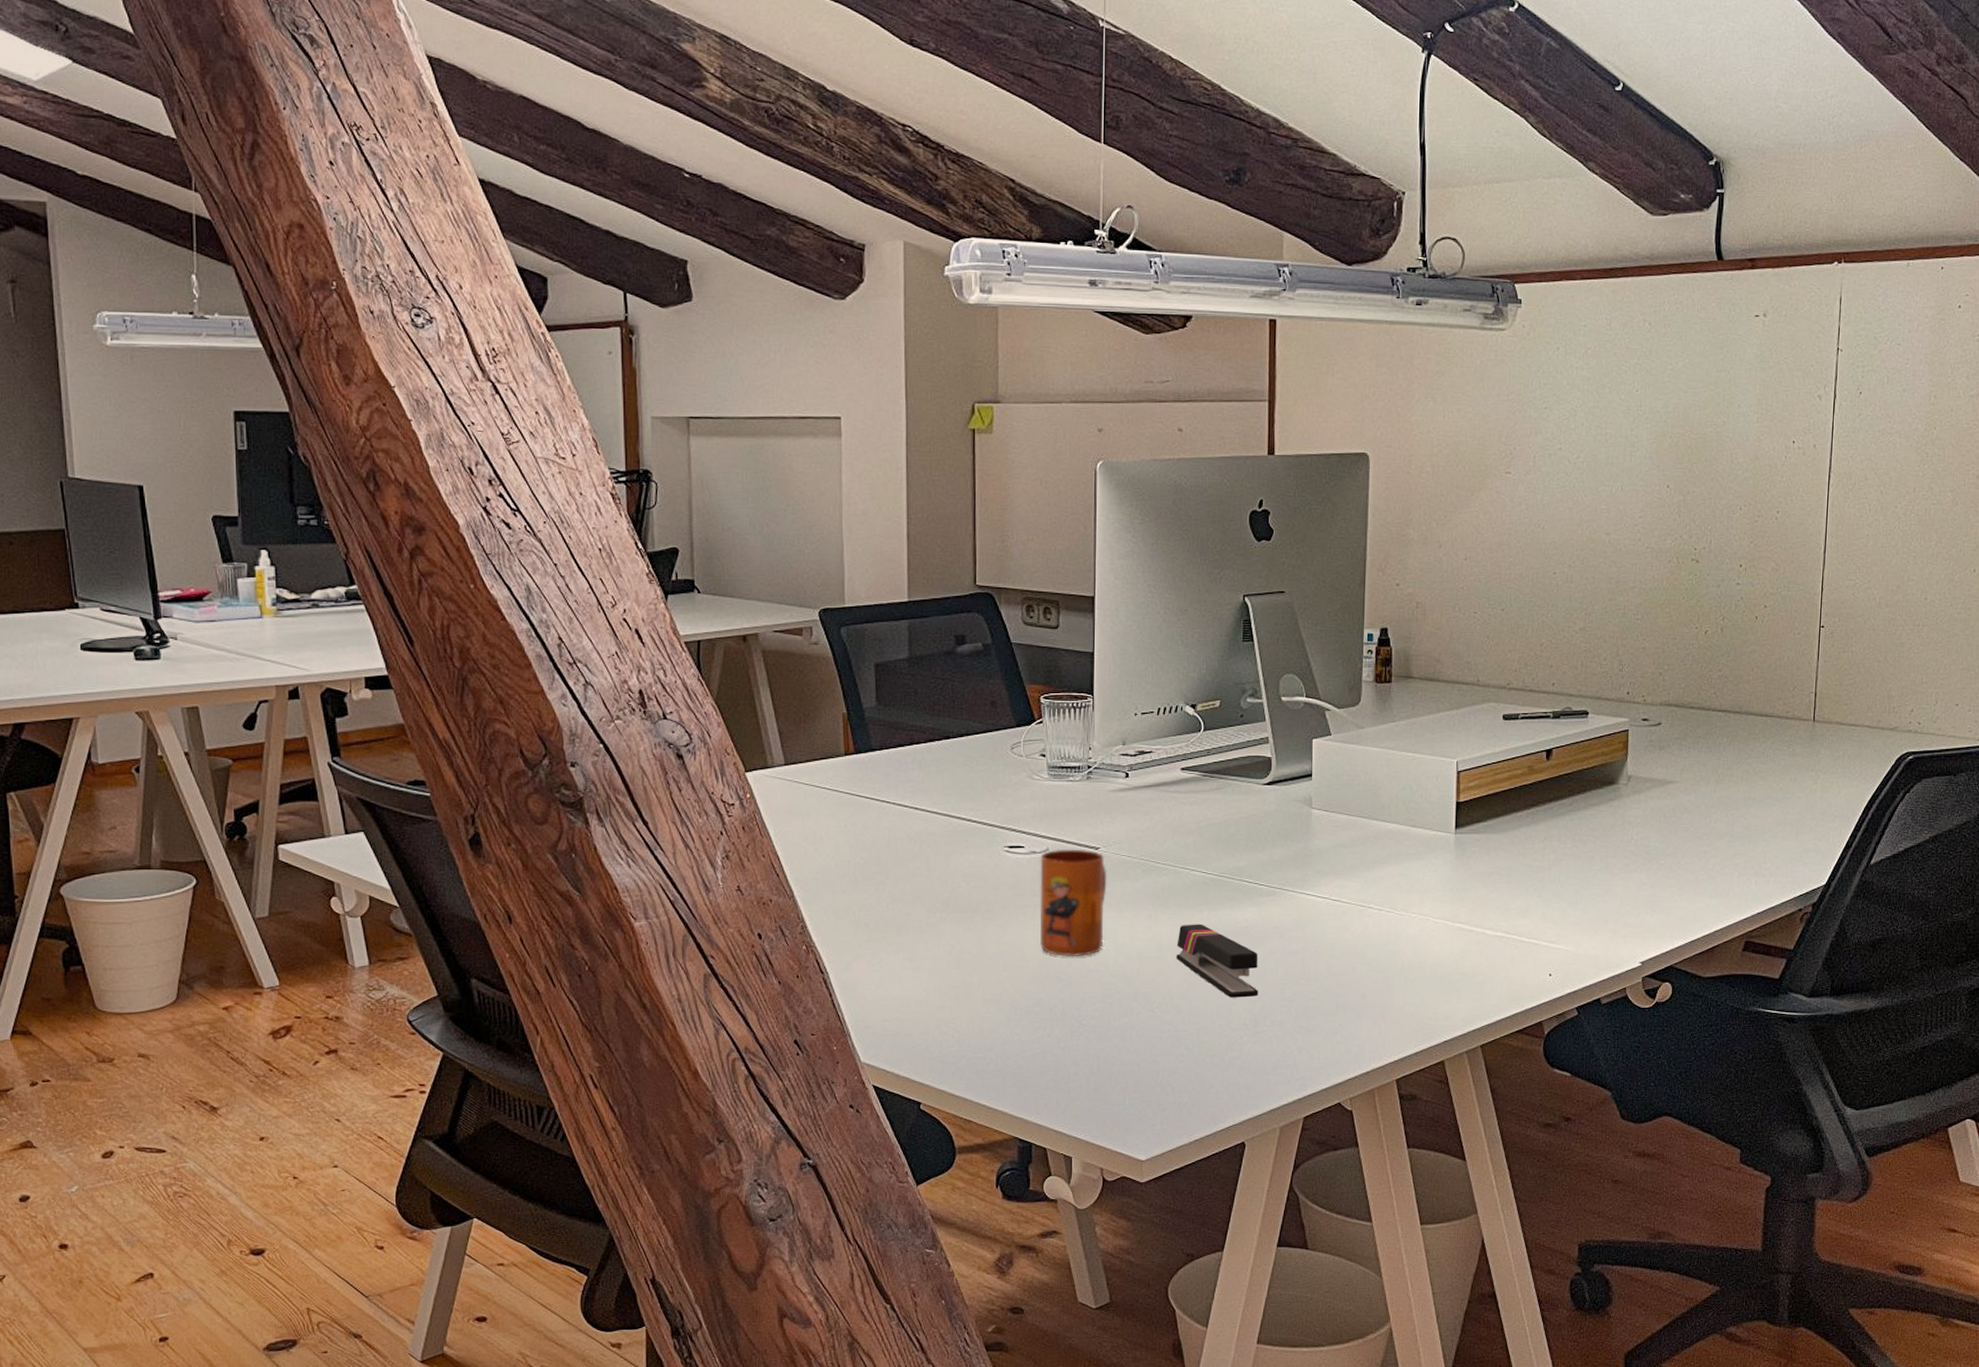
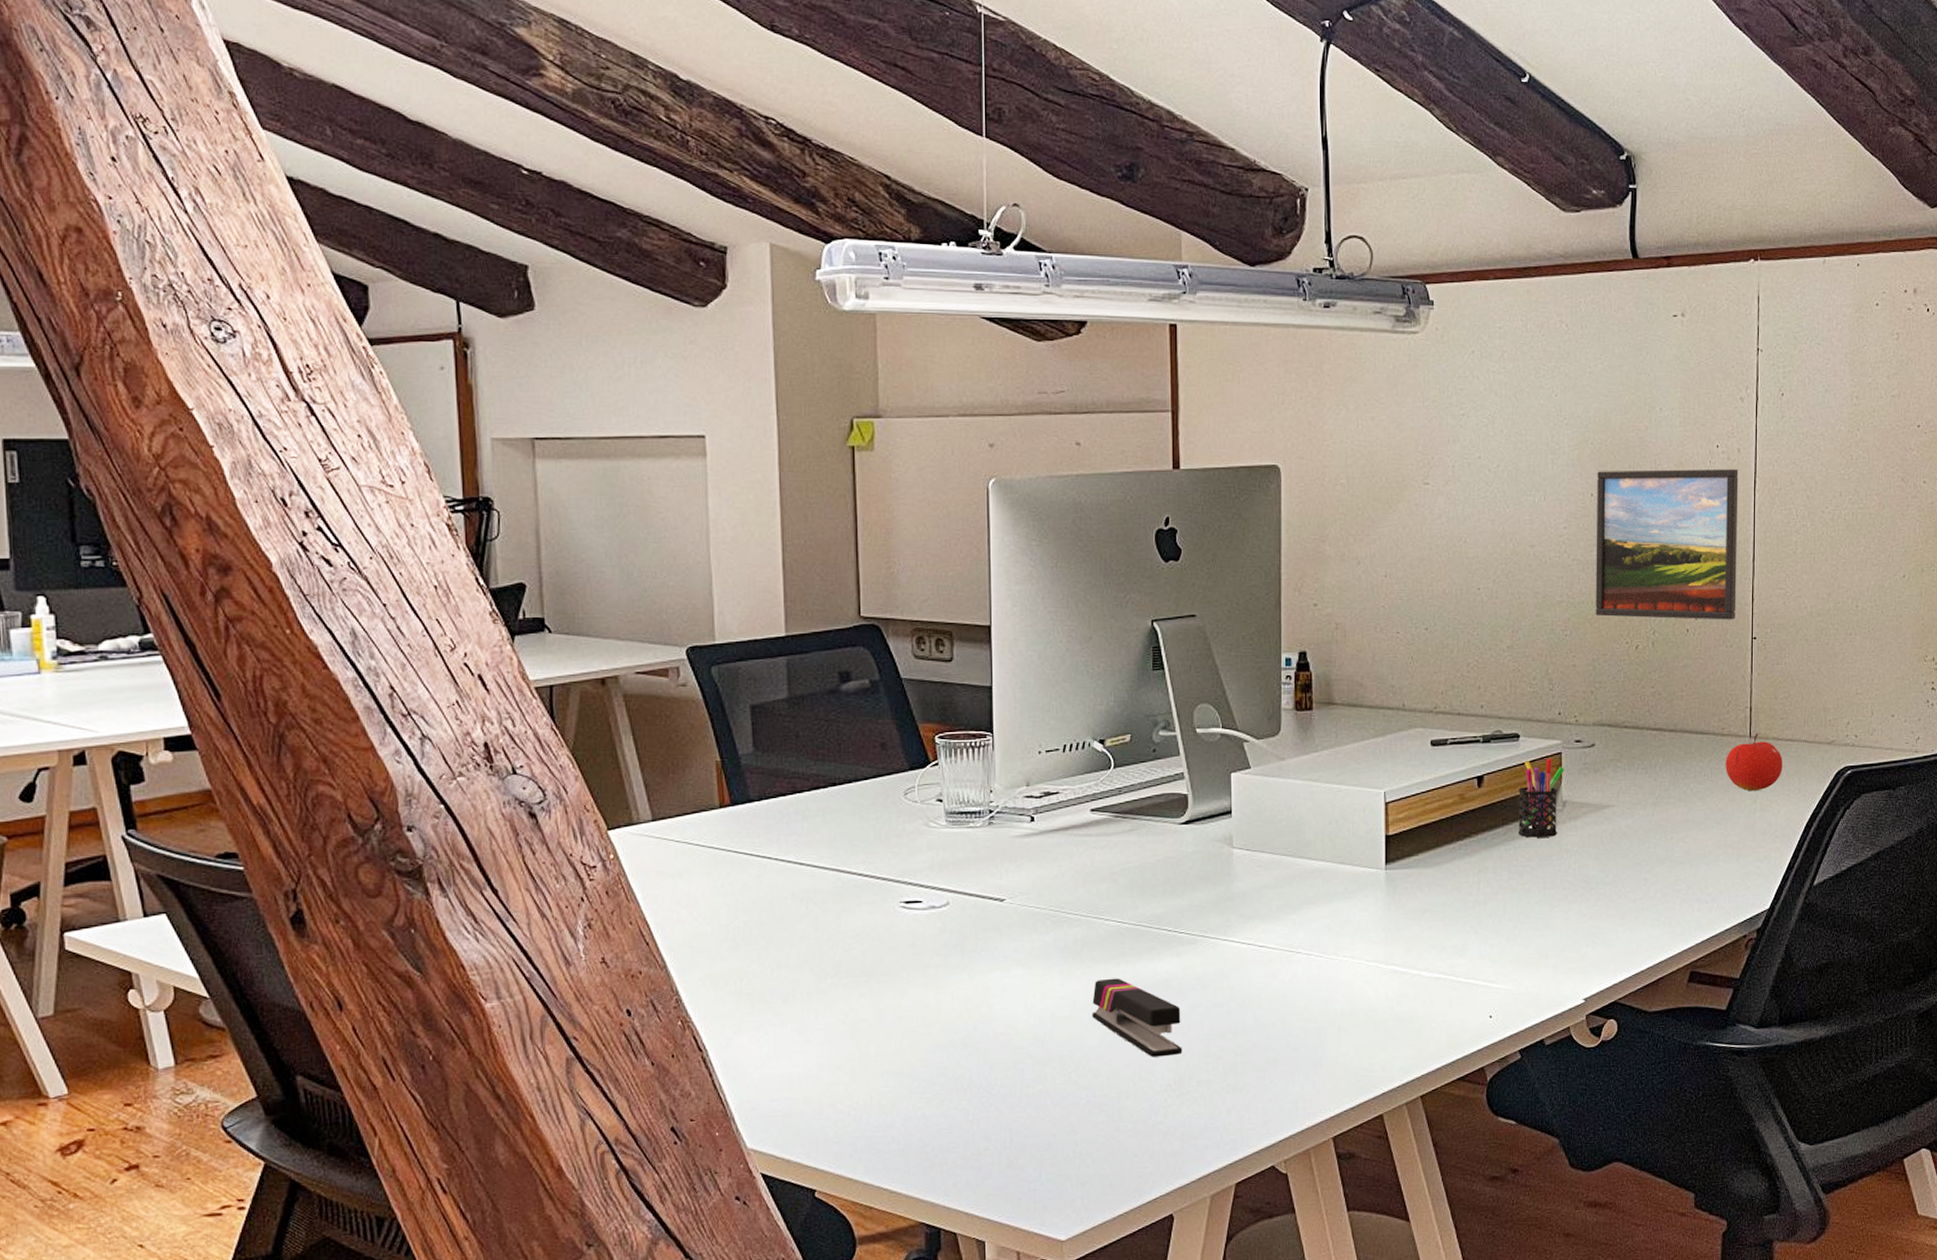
mug: present [1040,849,1107,957] -> none [940,901,1014,1021]
pen holder: none [1583,734,1631,809] -> present [1517,758,1564,838]
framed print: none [1667,463,1814,609] -> present [1595,469,1739,620]
fruit: none [1788,717,1845,773] -> present [1726,733,1783,792]

